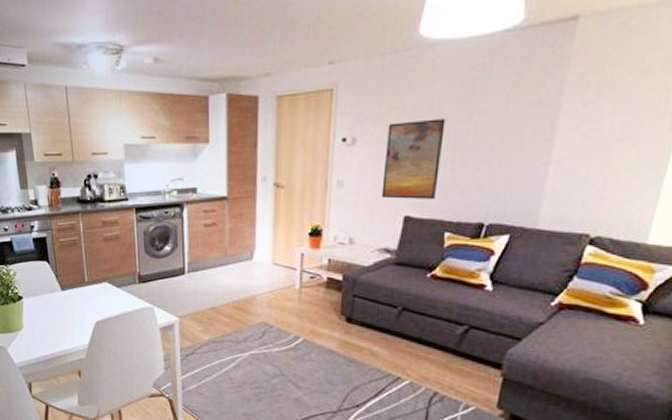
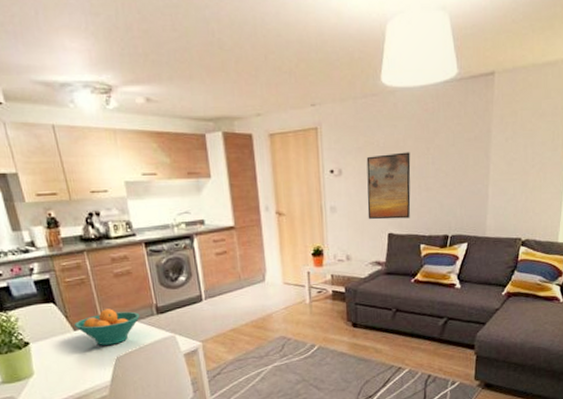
fruit bowl: none [63,272,123,309] -> present [74,309,140,345]

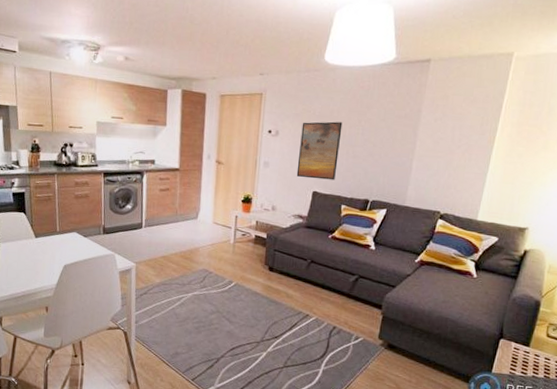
fruit bowl: present [74,309,140,345] -> none [37,223,89,254]

